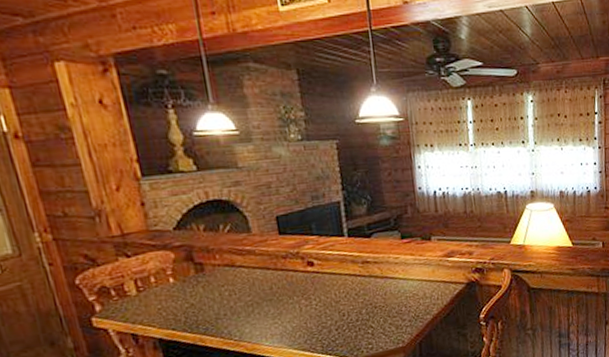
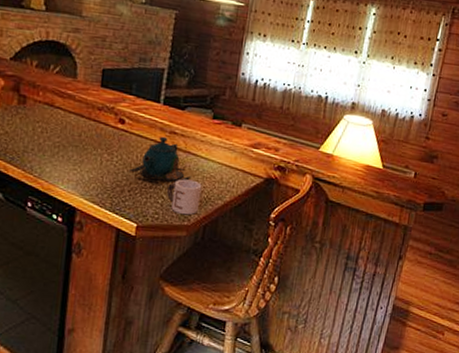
teapot: none [331,268,394,316] -> present [130,136,190,185]
mug: none [373,302,410,338] -> present [166,179,202,215]

